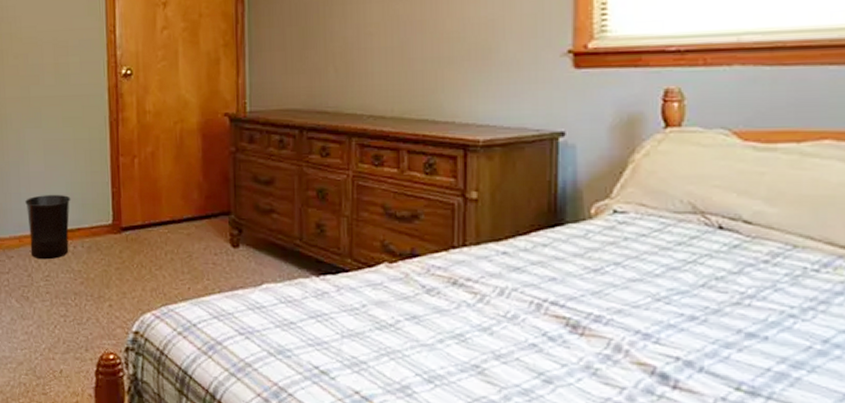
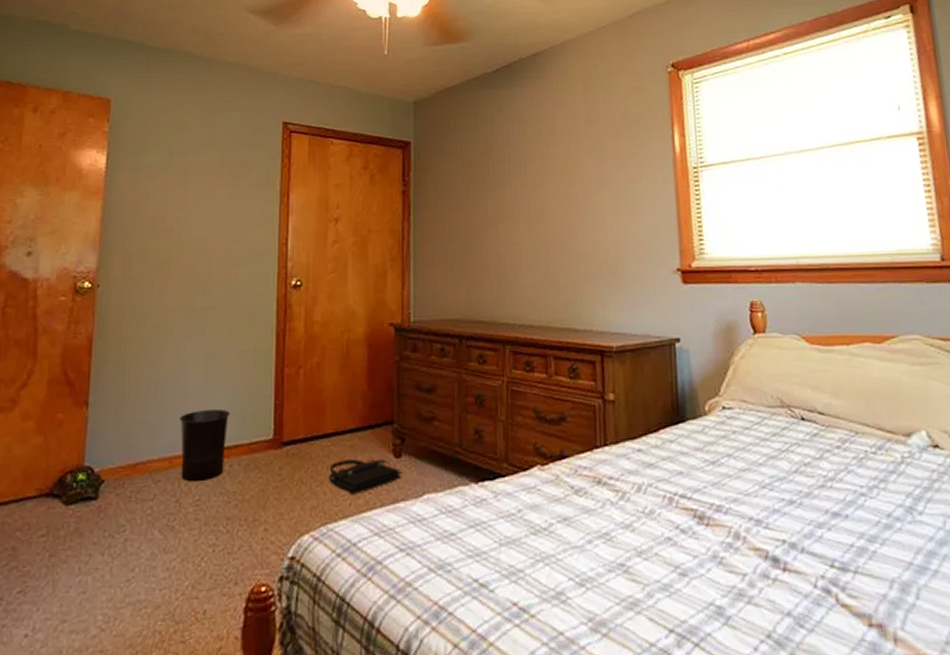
handbag: none [167,247,242,280] -> present [329,459,404,495]

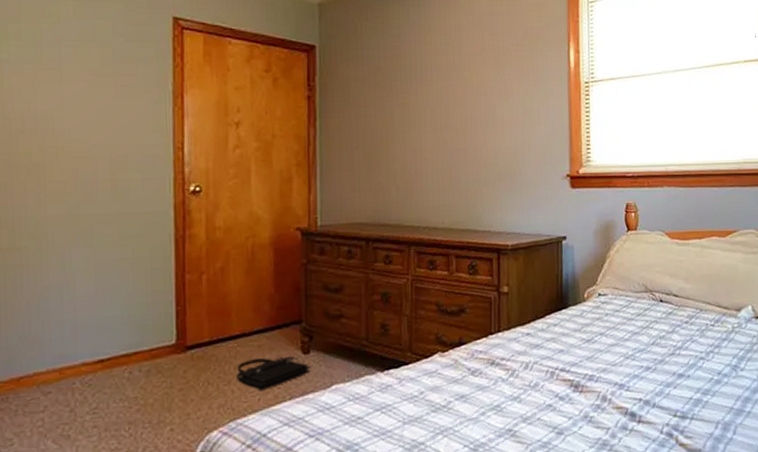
waste bin: present [180,410,231,482] -> none [69,318,128,391]

